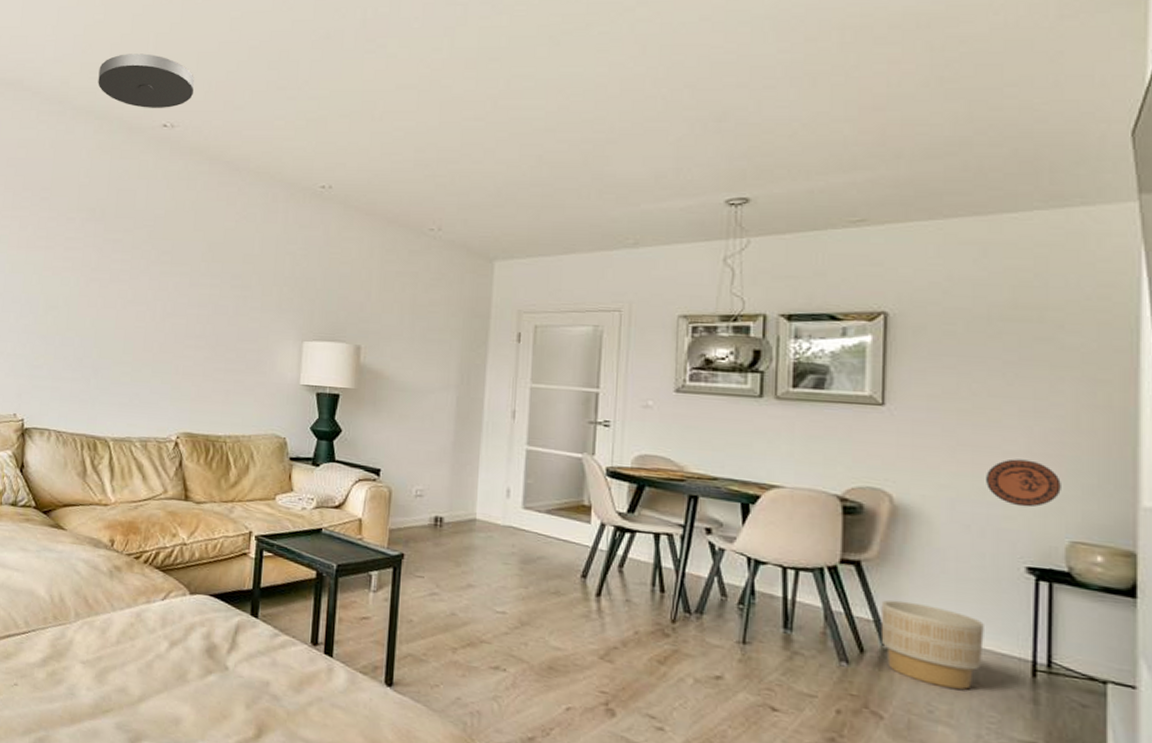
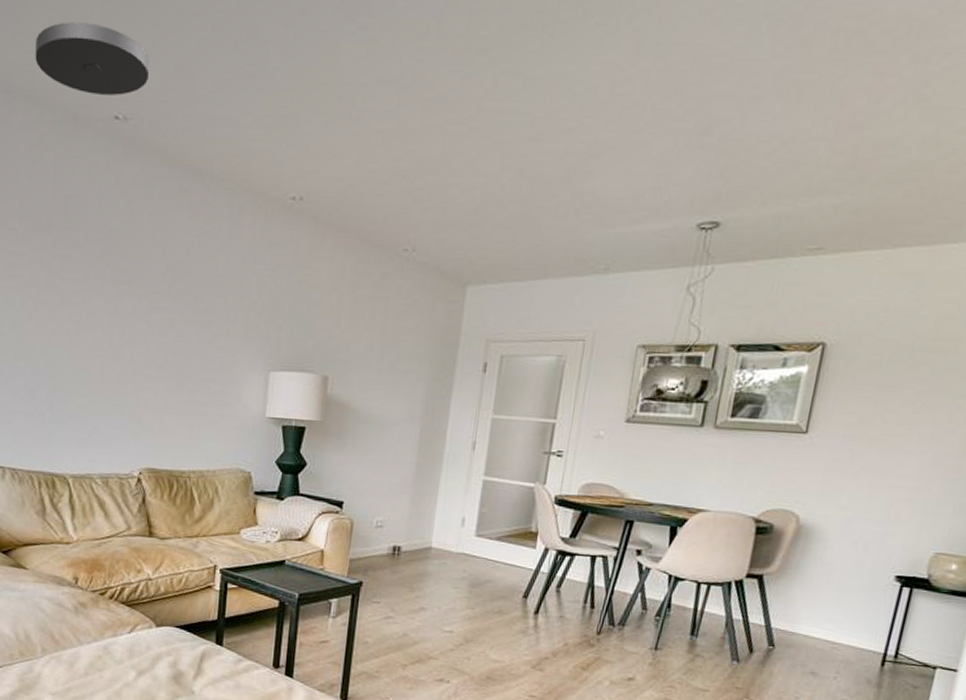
planter: present [880,600,984,690] -> none [768,607,852,680]
decorative plate: present [986,459,1061,508] -> none [878,481,939,524]

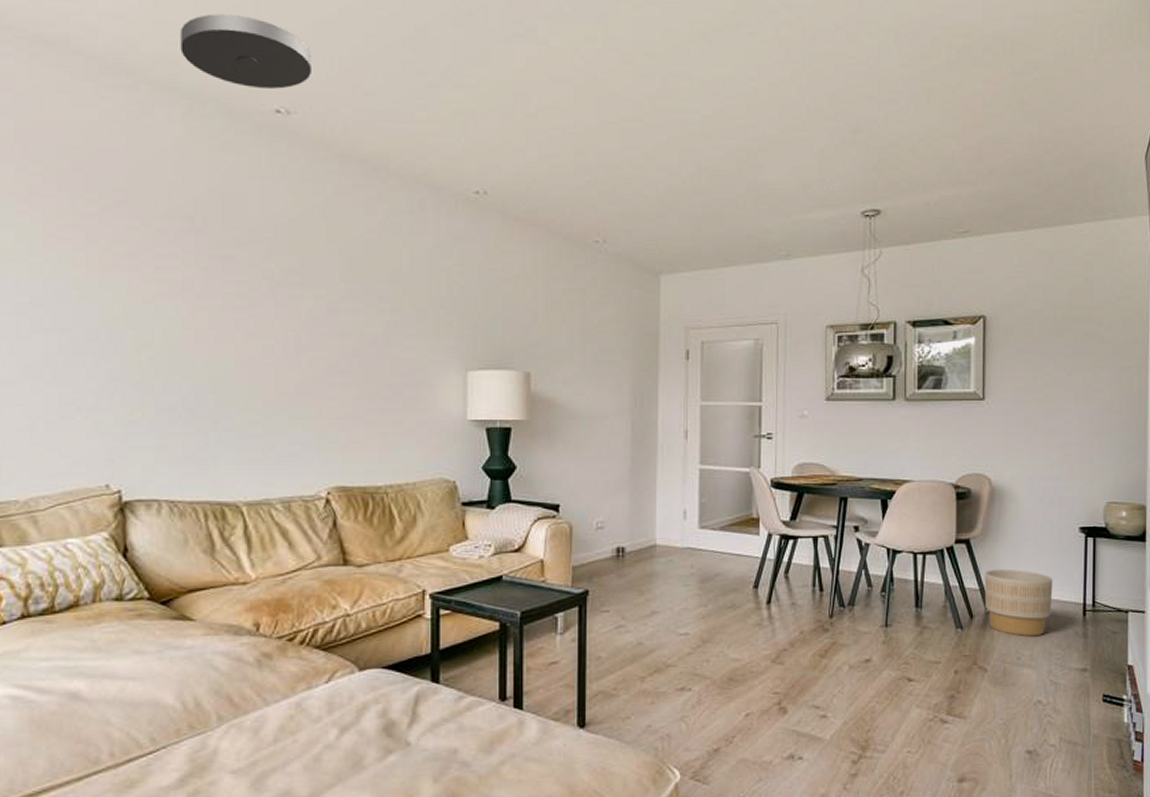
planter: none [768,607,852,680] -> present [984,569,1053,637]

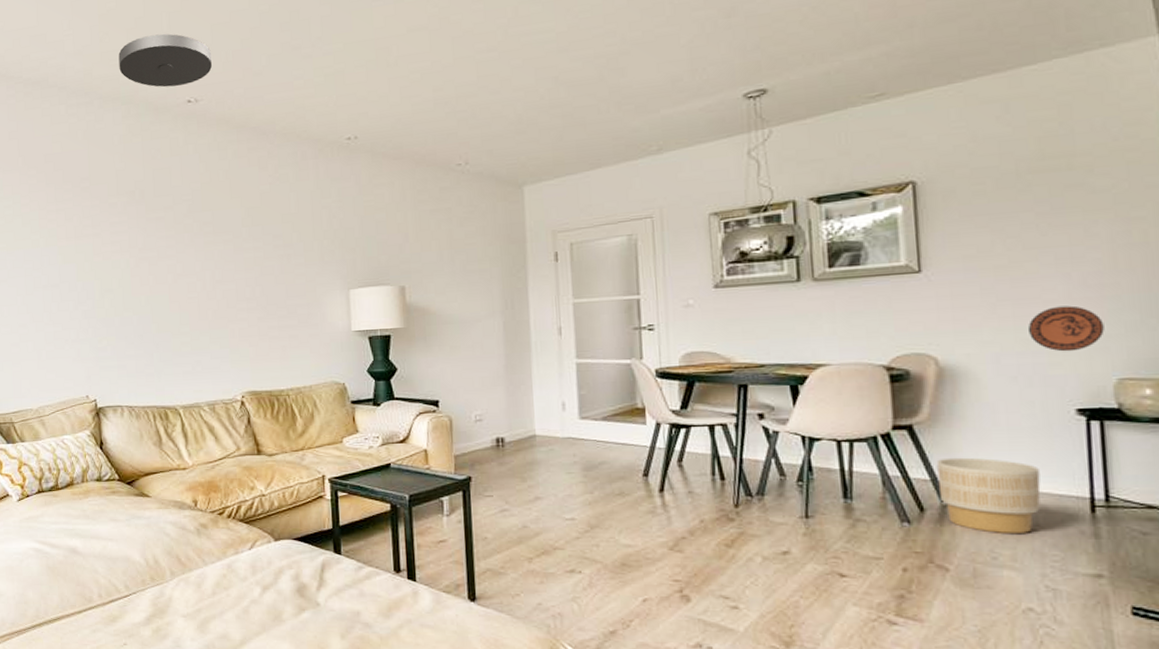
decorative plate: none [1054,438,1101,478] -> present [1028,305,1104,352]

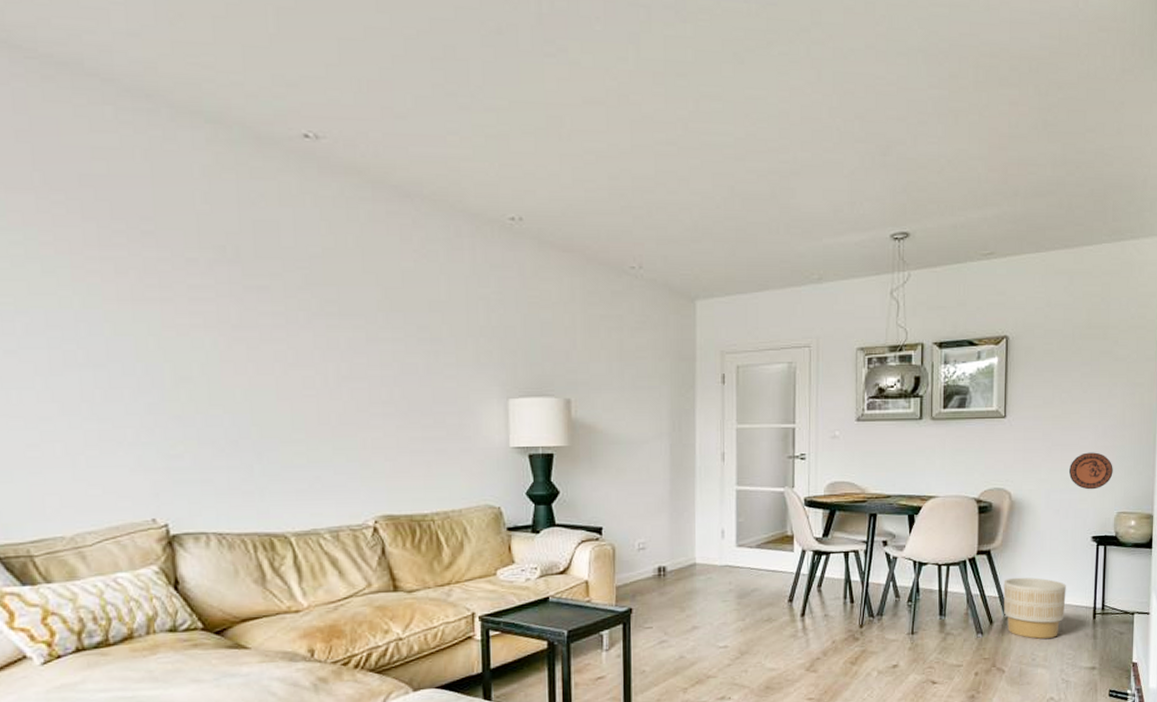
ceiling light: present [118,33,212,88] -> none [199,32,339,112]

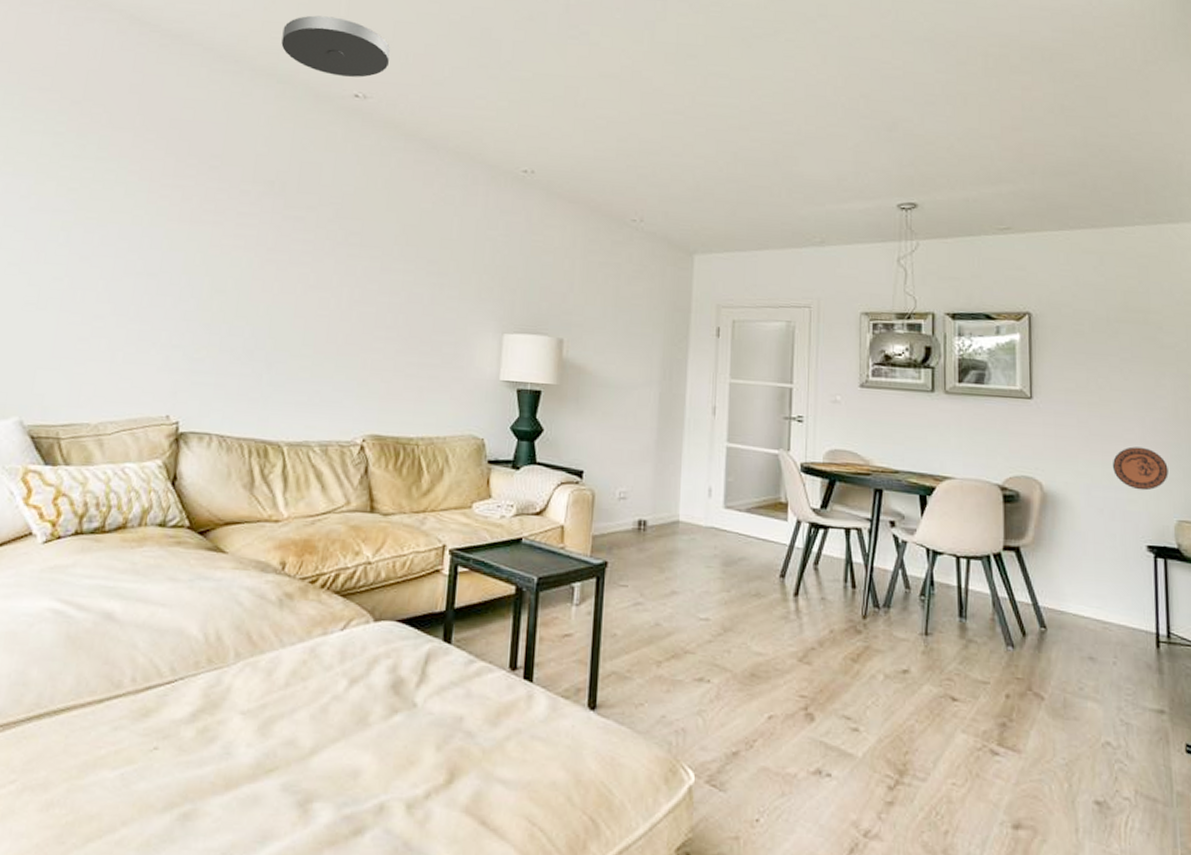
ceiling light: none [199,32,339,112] -> present [281,15,390,78]
planter: present [1003,577,1066,640] -> none [1037,583,1119,666]

